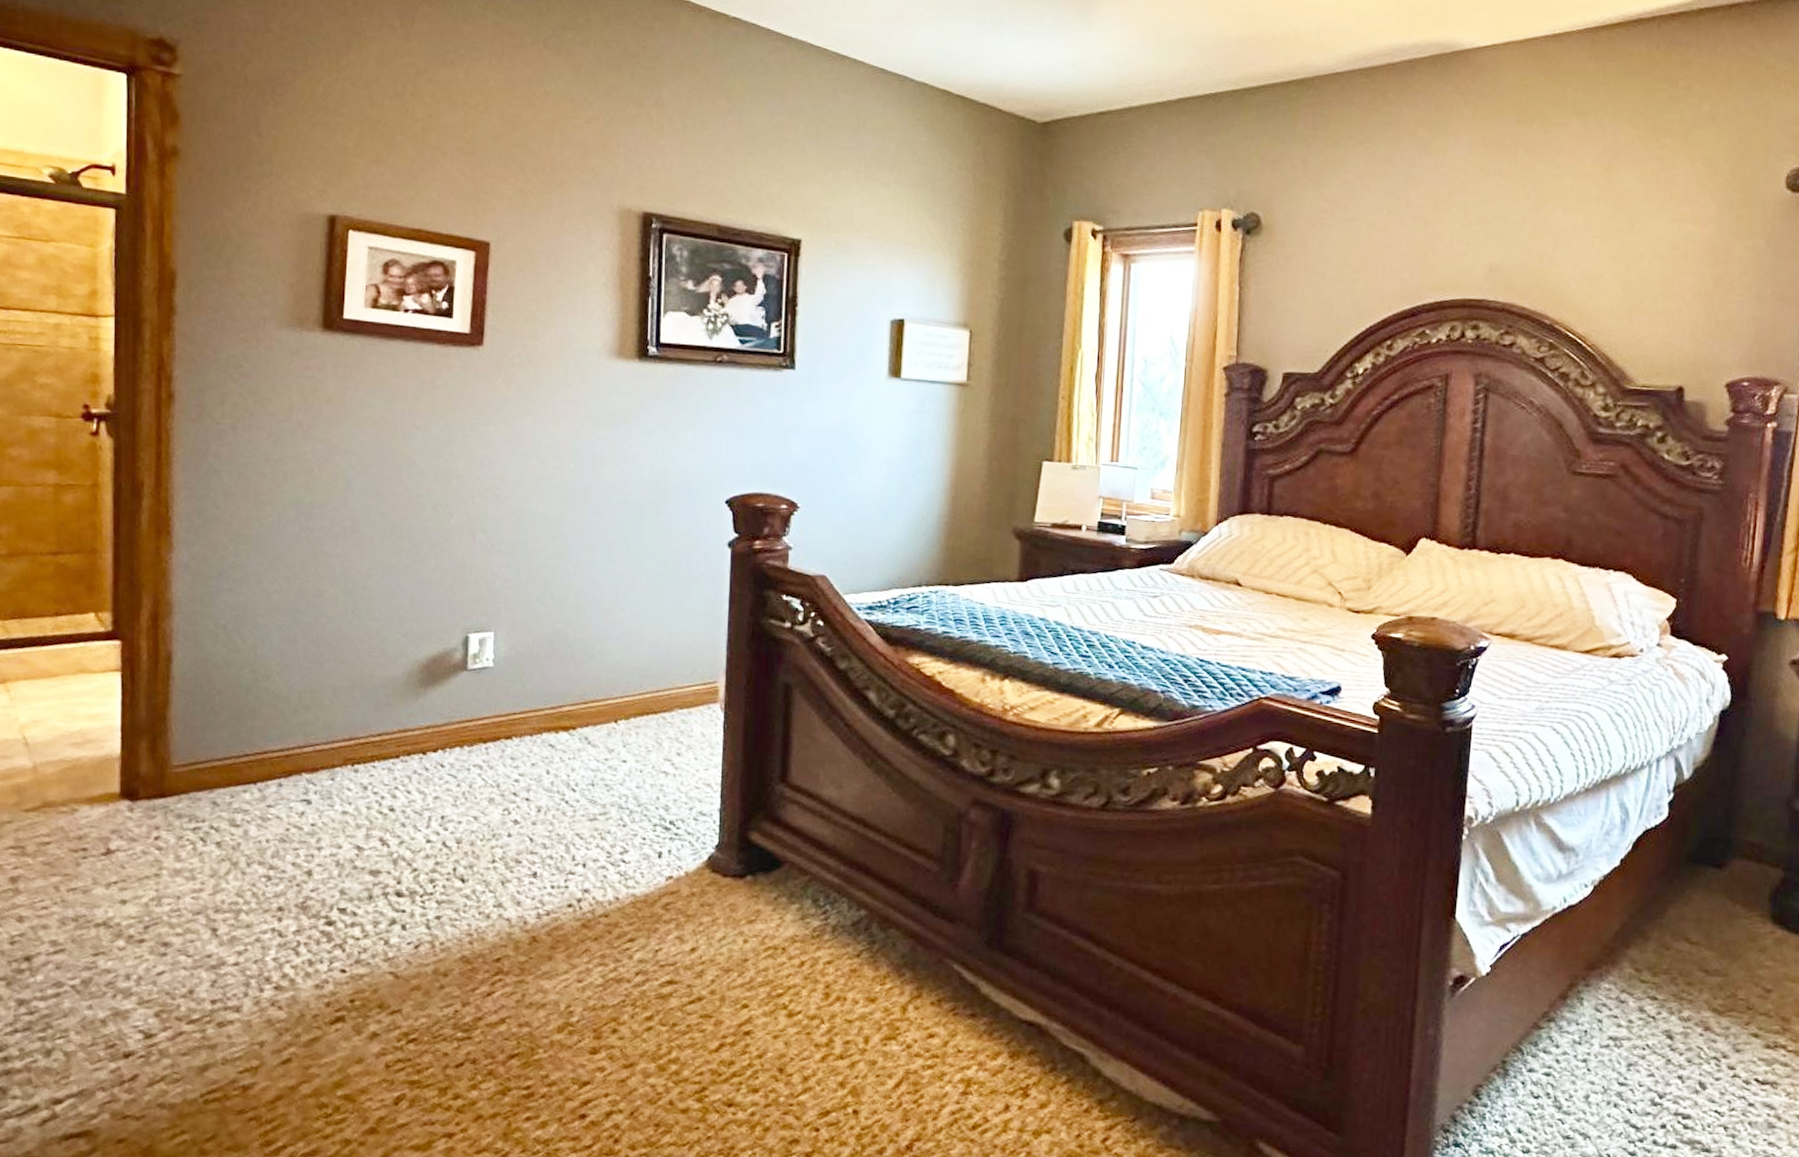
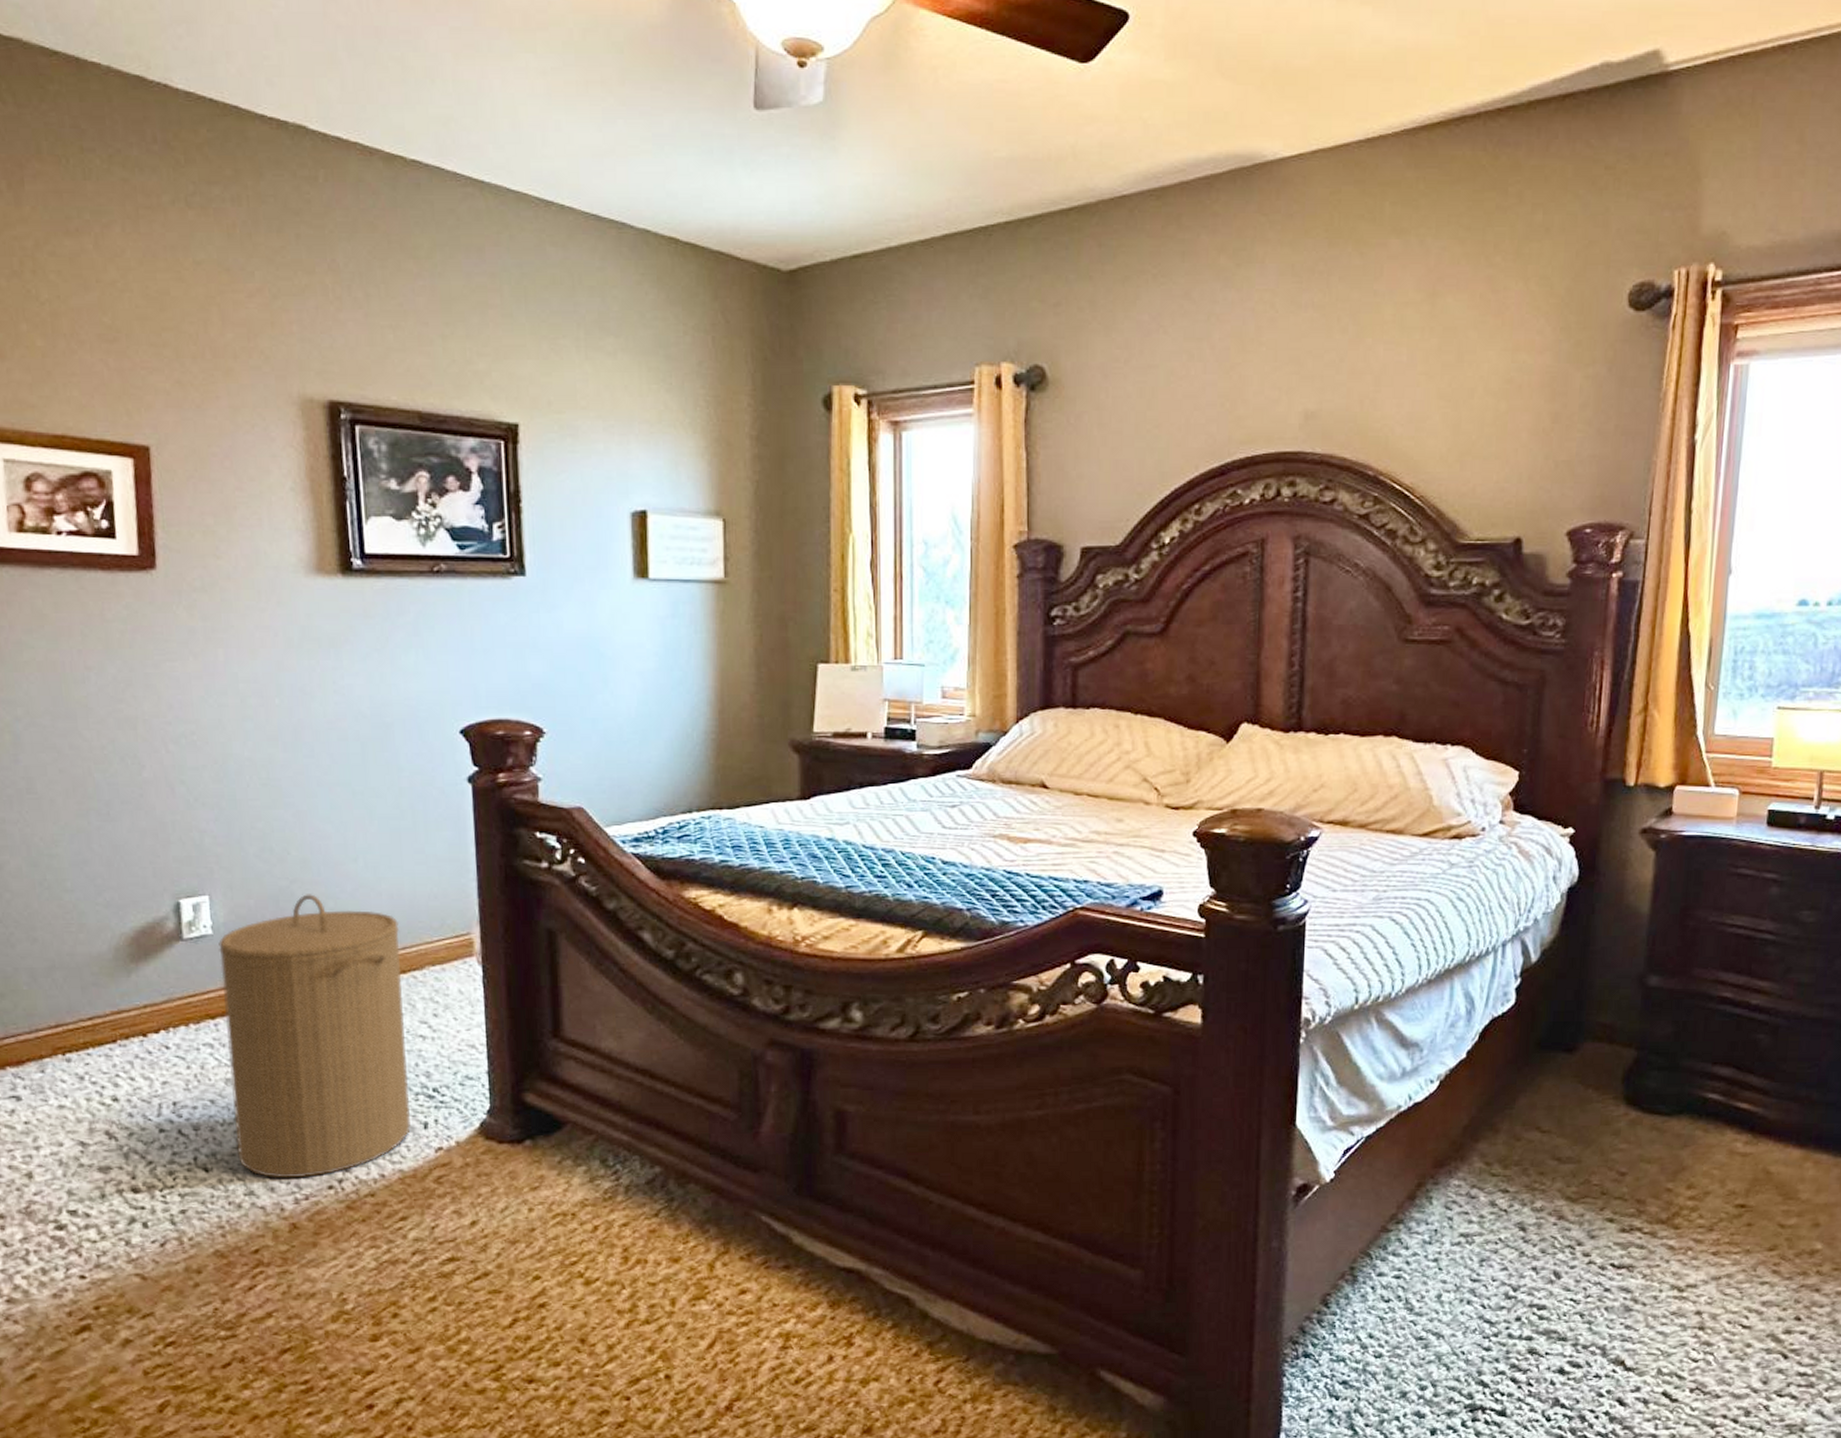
laundry hamper: none [492,636,655,895] -> present [218,894,411,1178]

